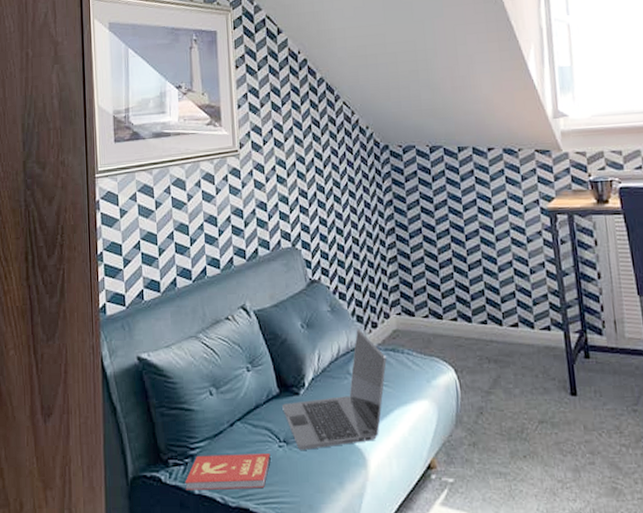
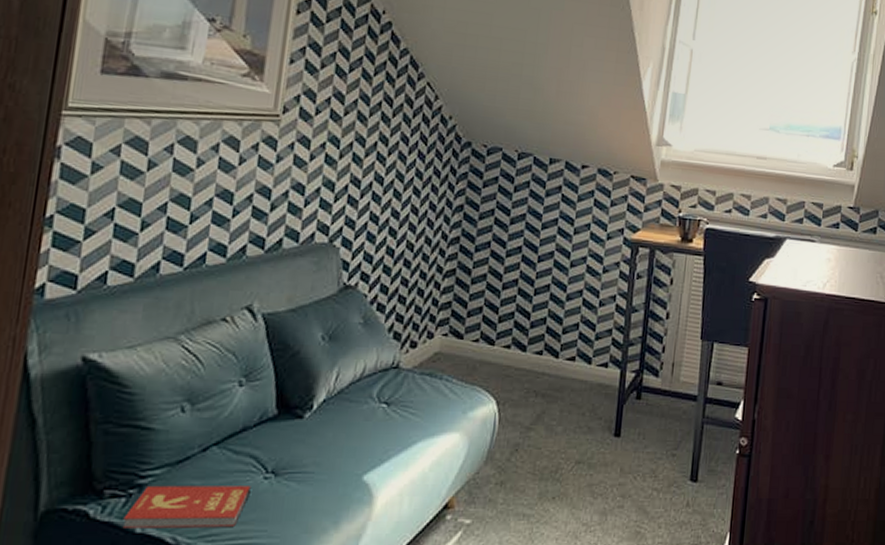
laptop: present [282,329,387,450] -> none [277,347,420,483]

